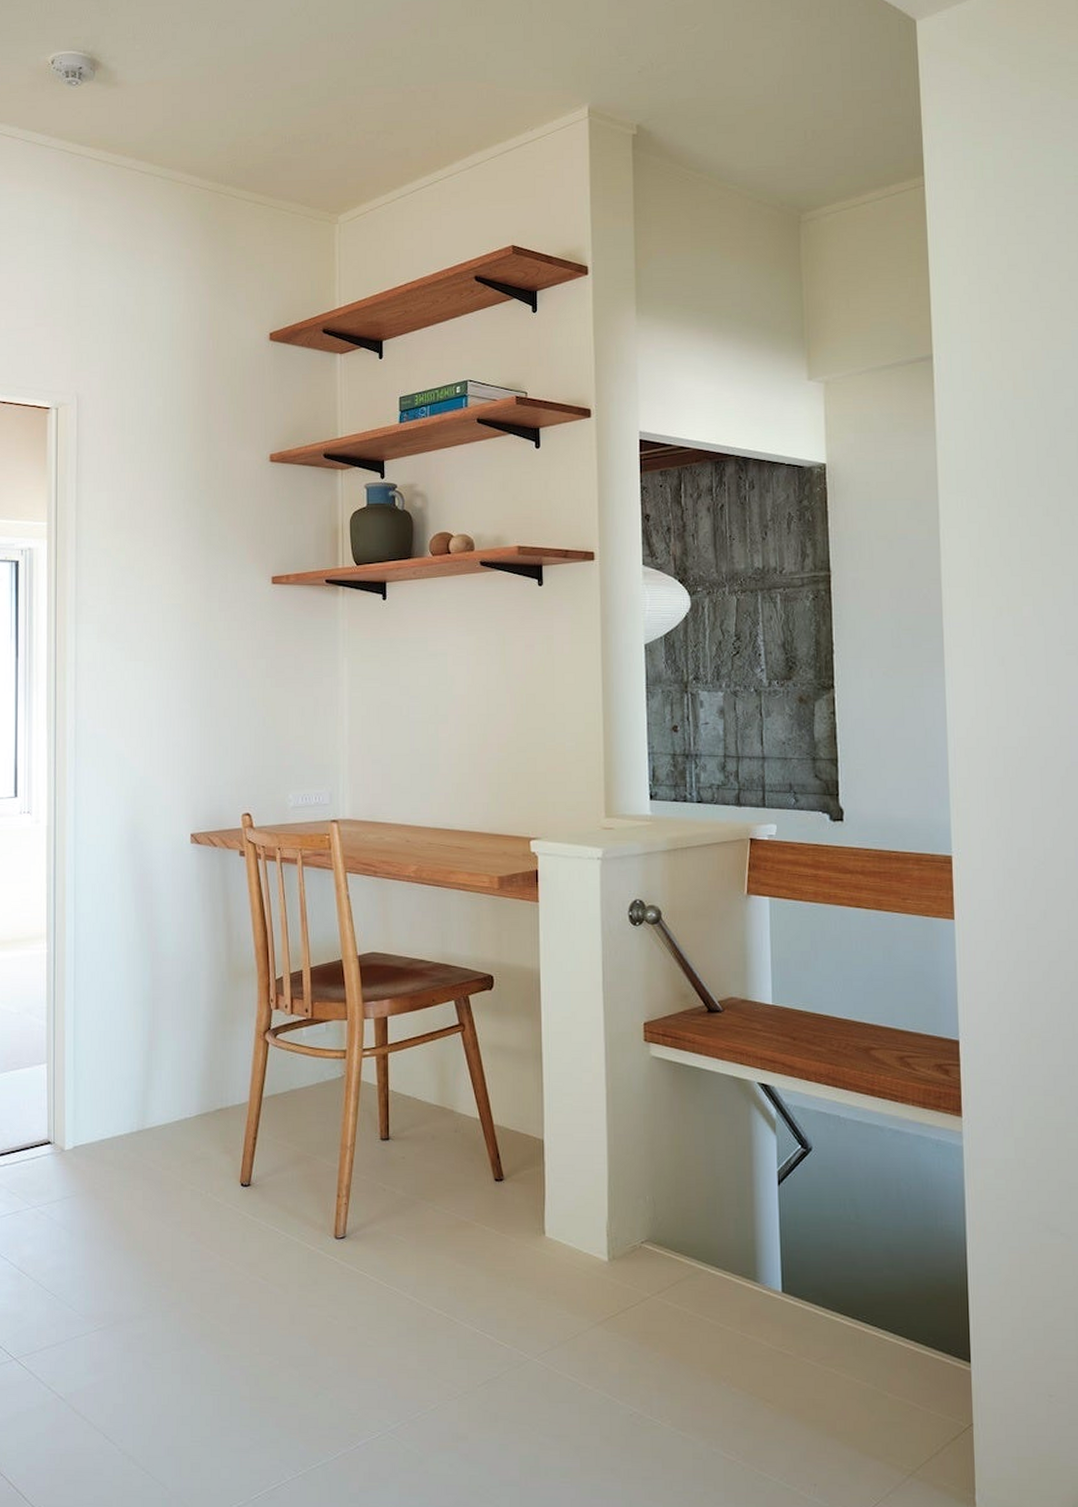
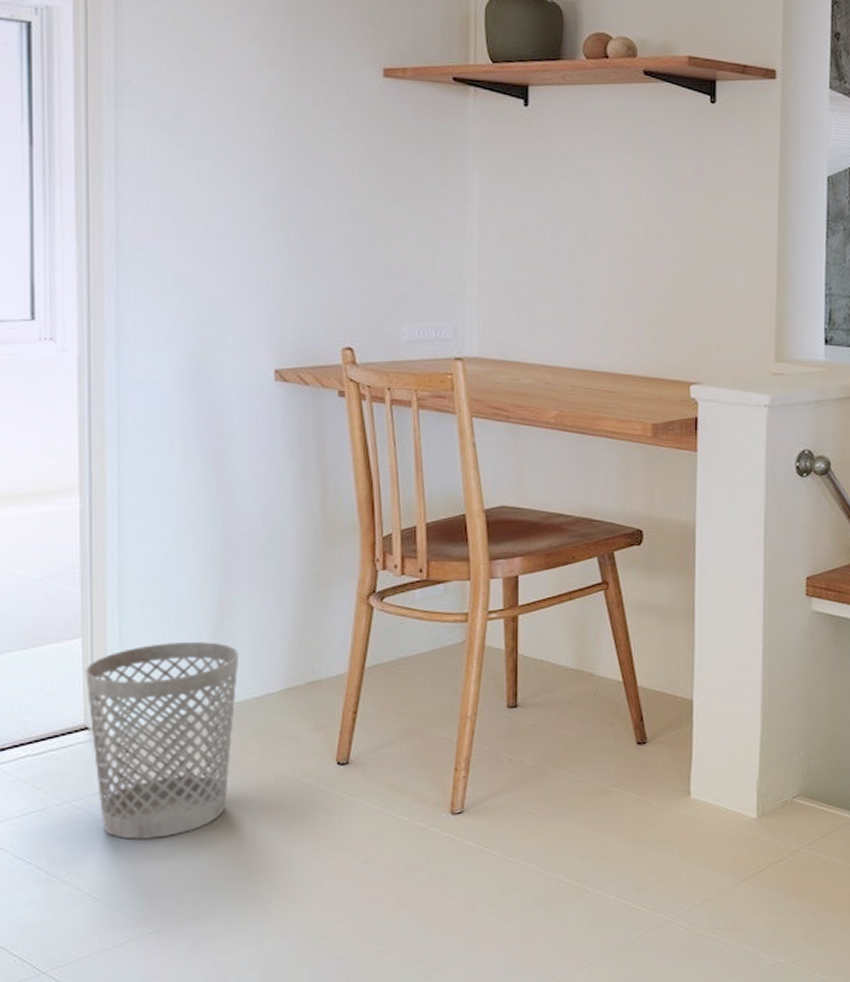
wastebasket: none [49,1069,164,1244] -> present [85,641,240,839]

